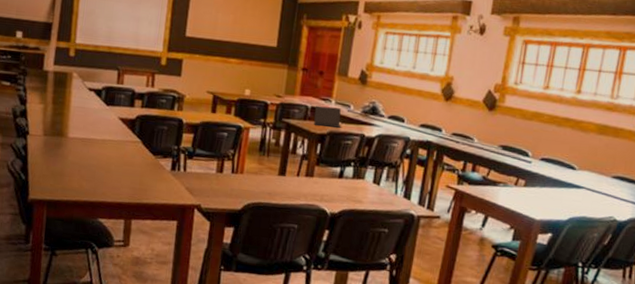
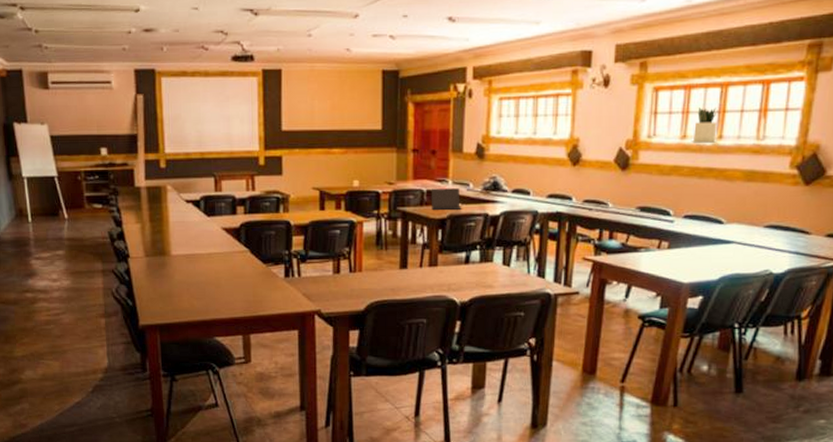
planter: none [552,63,578,96] -> present [691,107,718,143]

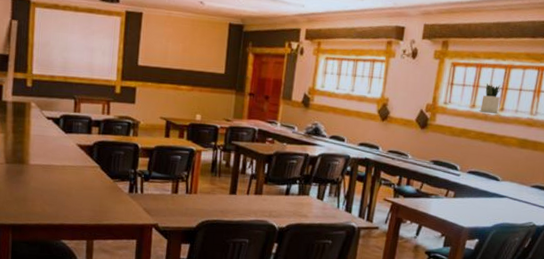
laptop: present [431,188,462,211] -> none [261,128,287,149]

